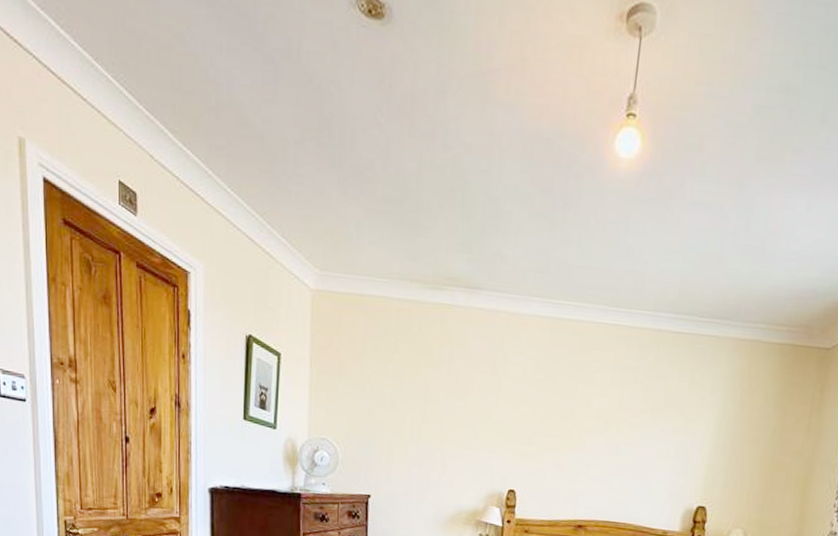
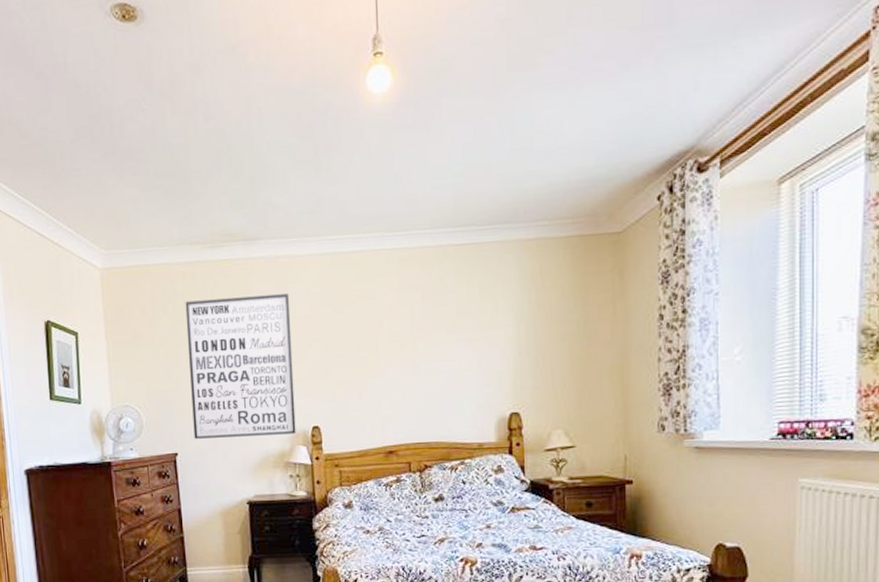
wall art: none [389,341,505,494] -> present [185,293,296,439]

